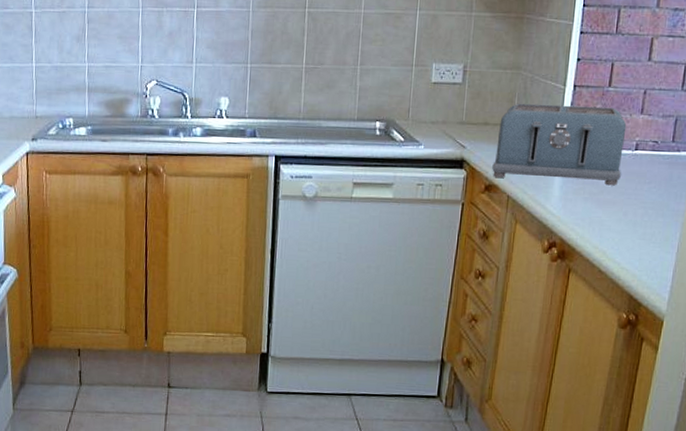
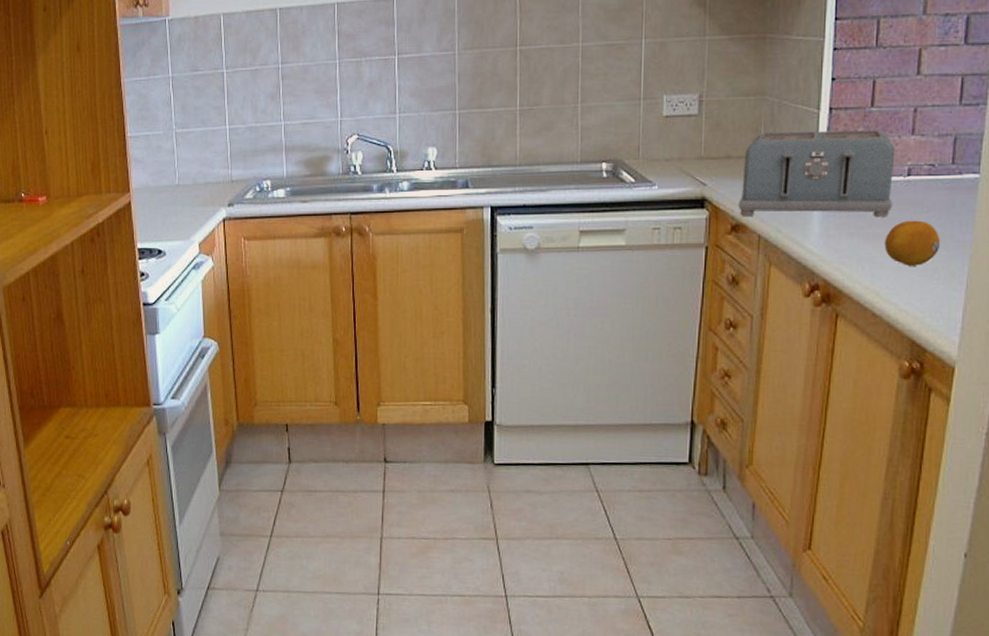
fruit: none [612,189,659,230] -> present [884,220,941,266]

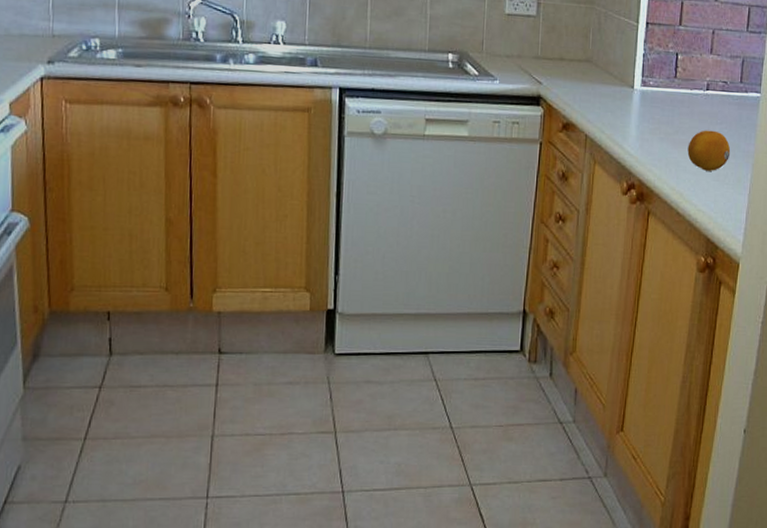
toaster: present [738,130,896,218] -> none [569,39,698,126]

